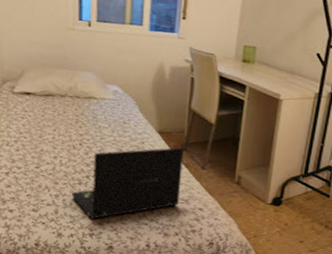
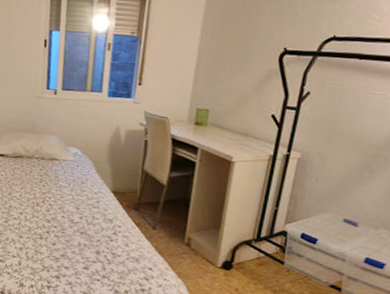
laptop: present [71,147,184,219] -> none [33,207,136,272]

